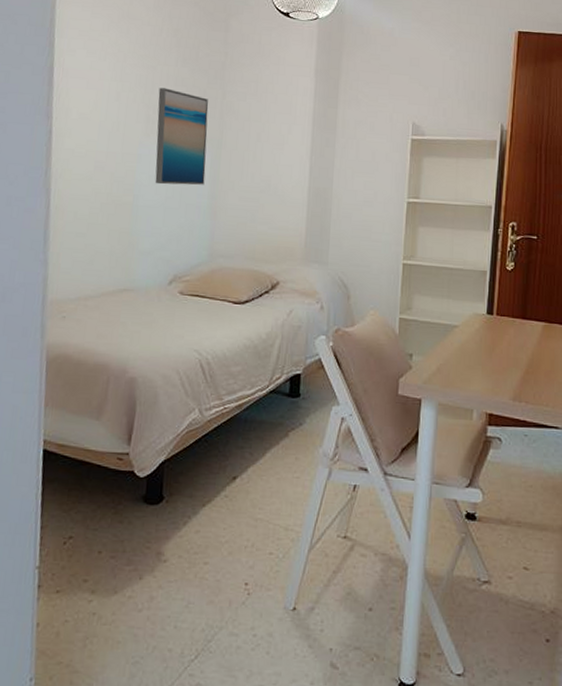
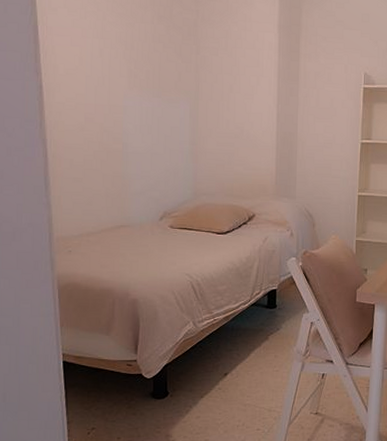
wall art: present [155,88,209,185] -> none [138,44,186,133]

